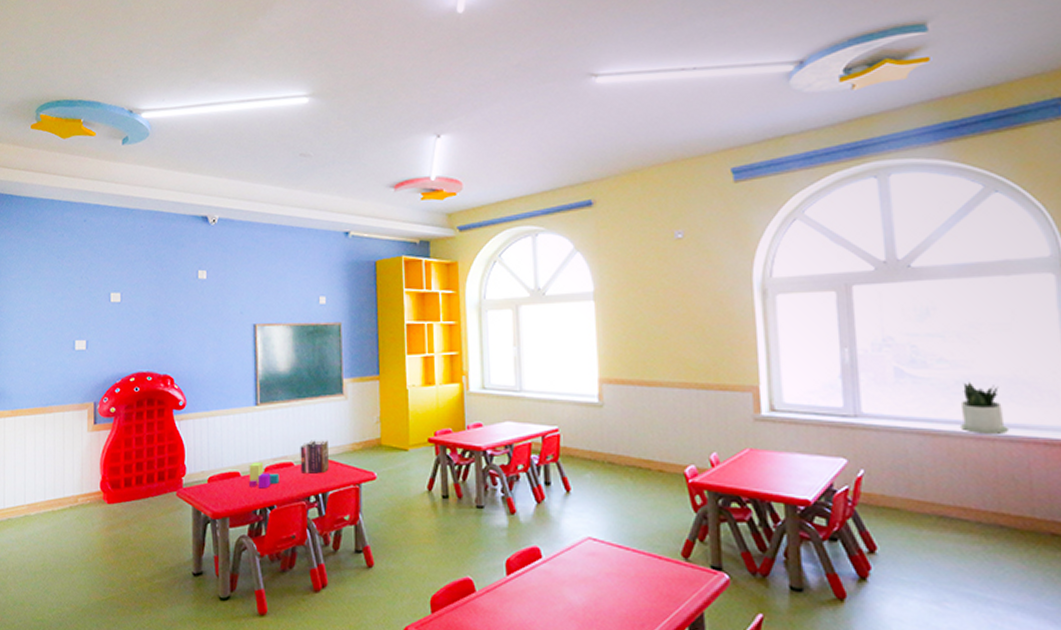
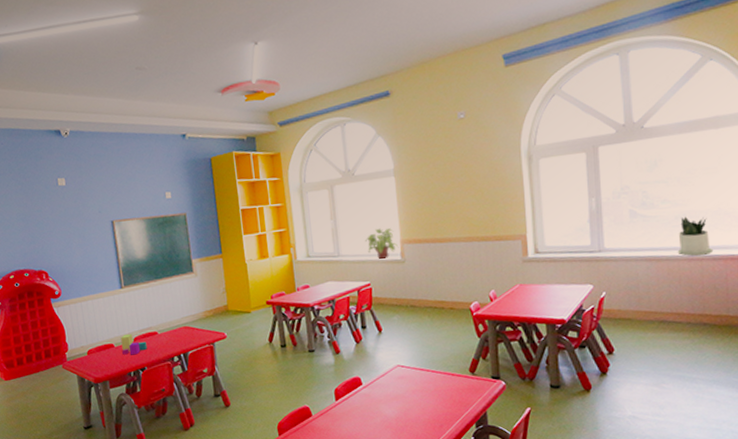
books: present [300,440,329,474] -> none [161,311,187,340]
plant: none [555,362,595,401] -> present [365,228,398,260]

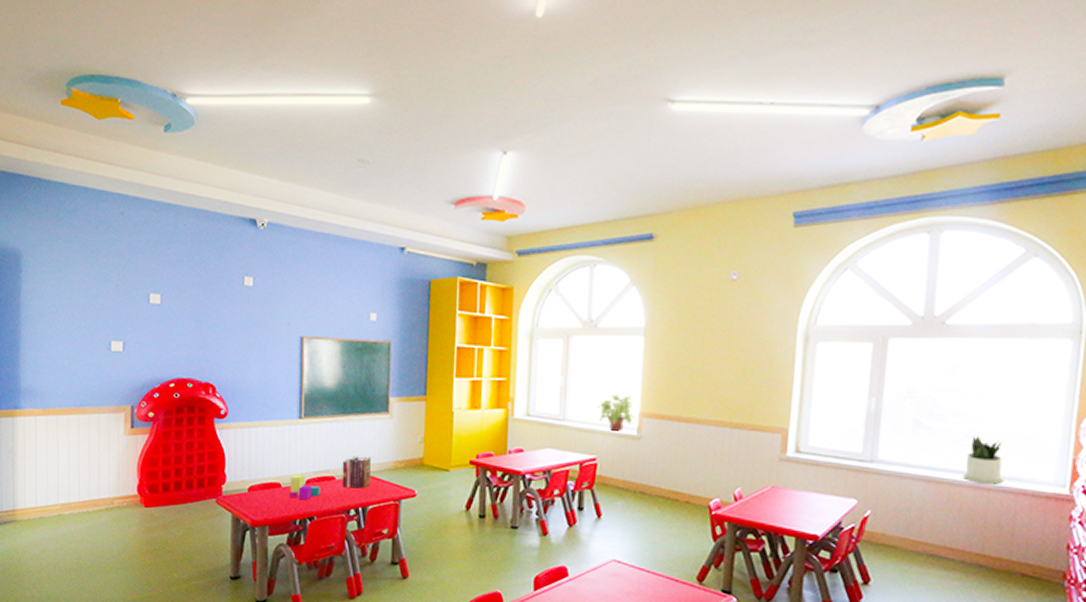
books: none [161,311,187,340] -> present [342,456,371,489]

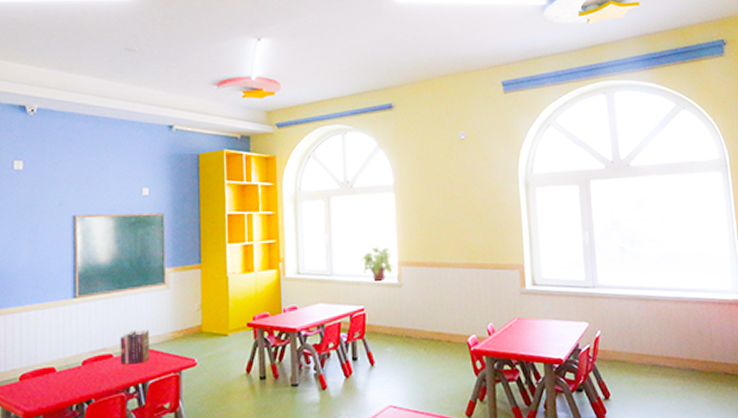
toy blocks: present [290,475,321,501] -> none [65,356,98,383]
planter: present [961,436,1005,486] -> none [664,257,697,299]

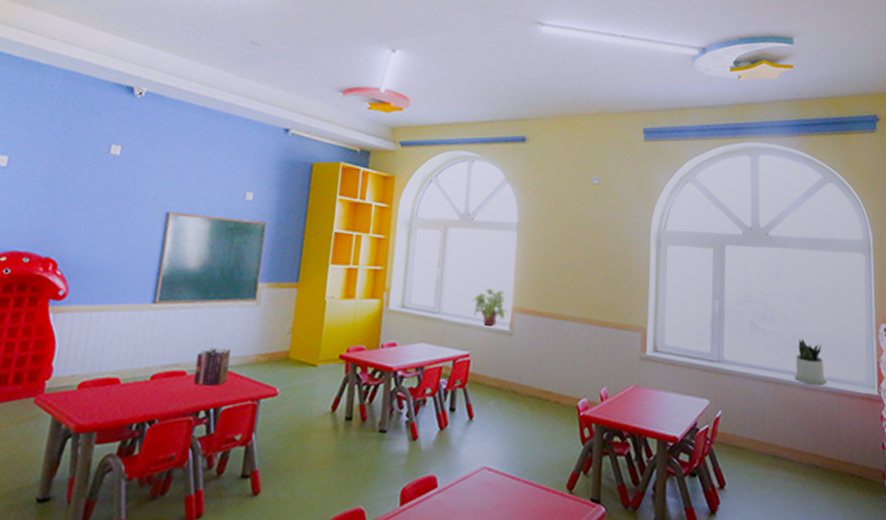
planter: none [664,257,697,299] -> present [793,338,828,387]

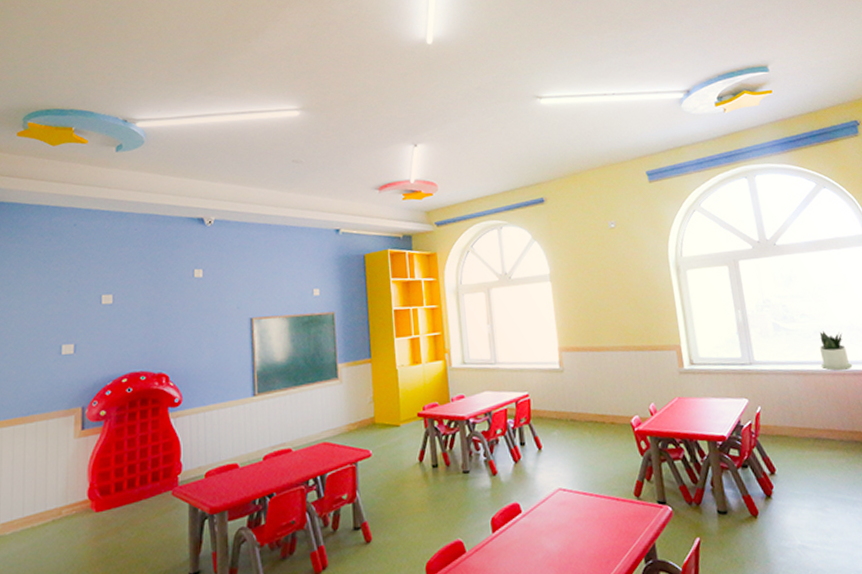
books: present [193,347,231,386] -> none [298,423,326,459]
plant: present [473,288,508,327] -> none [523,334,556,368]

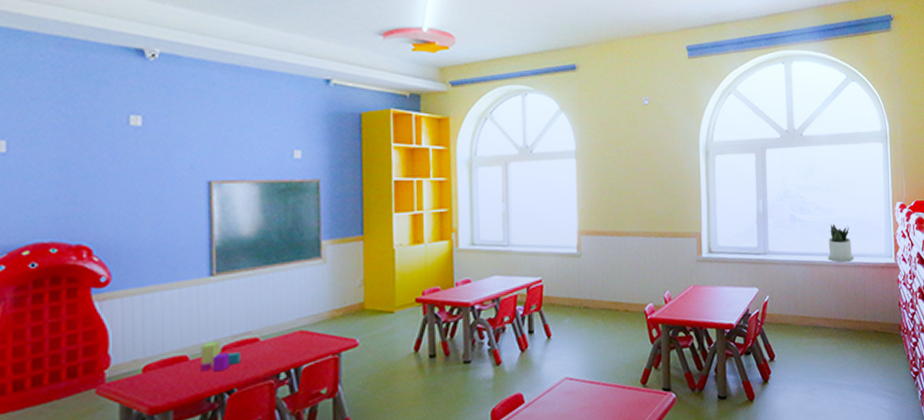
toy blocks: none [247,452,278,478] -> present [200,342,241,372]

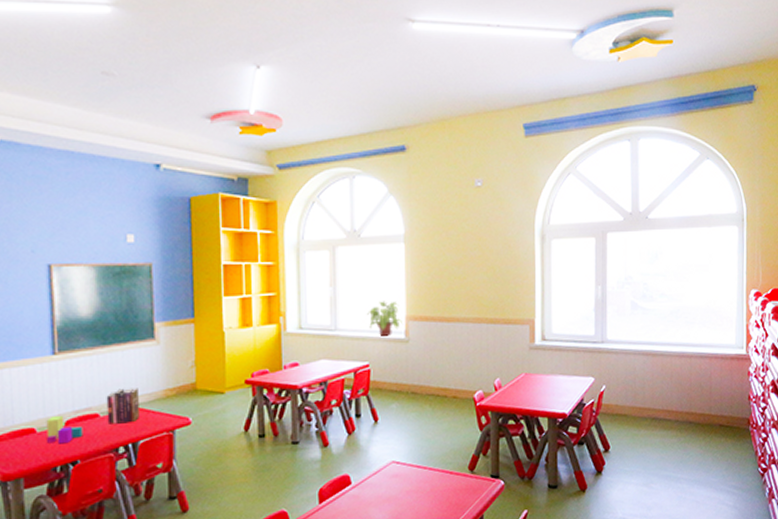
books: none [267,309,303,349] -> present [106,388,139,424]
plant: none [540,216,574,252] -> present [367,301,402,338]
planter: present [827,223,855,263] -> none [670,312,701,353]

